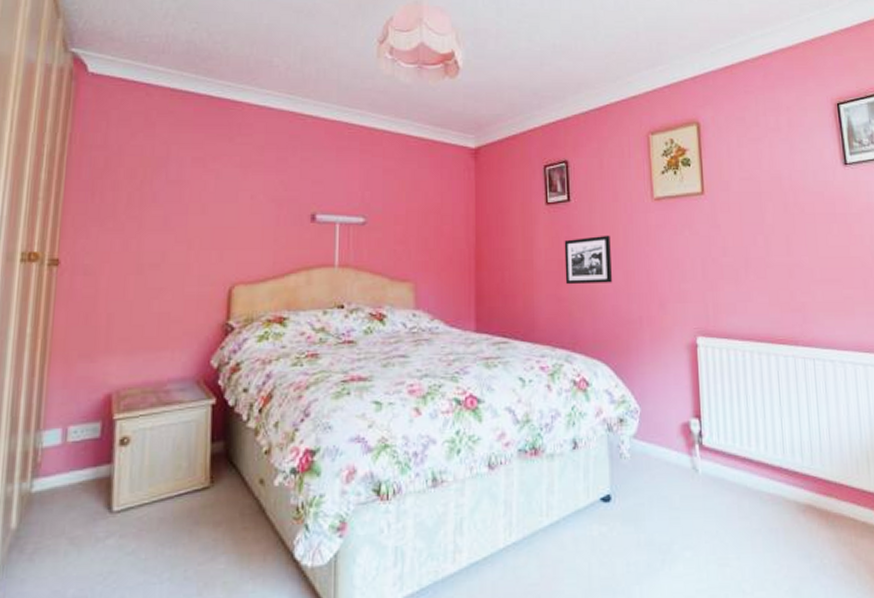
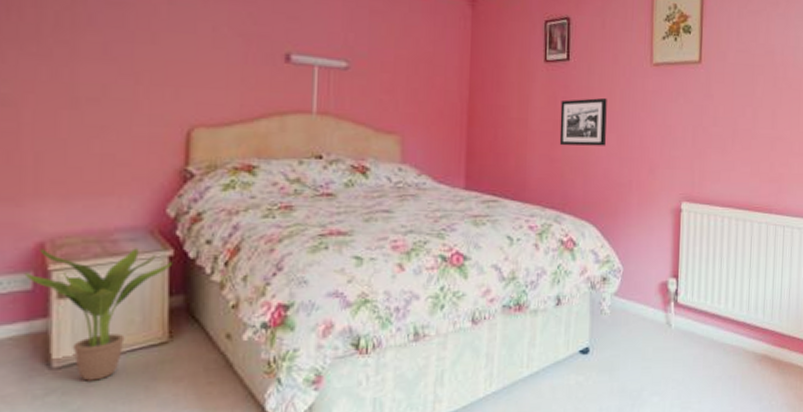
potted plant: none [94,397,214,525] -> present [24,248,172,381]

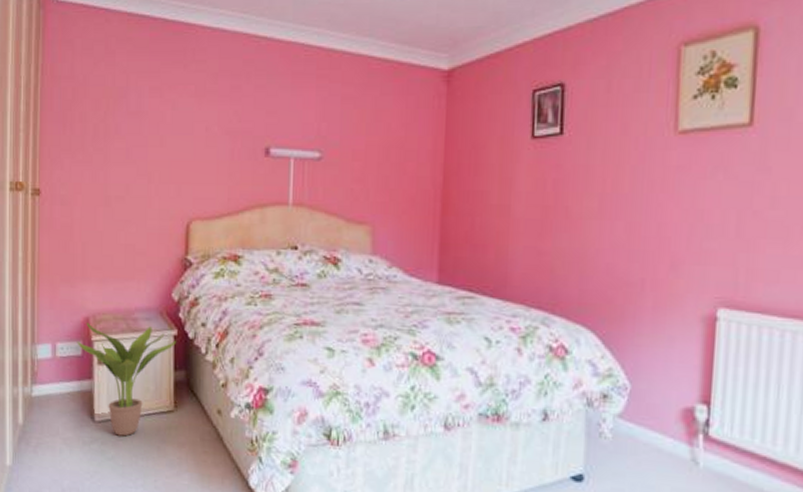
picture frame: present [559,97,607,146] -> none [549,177,612,237]

